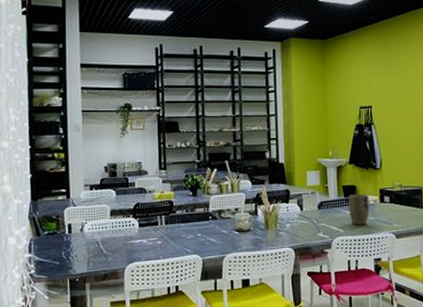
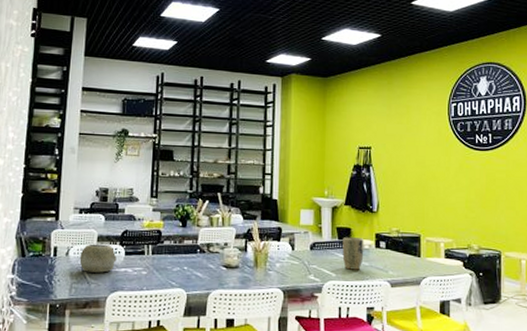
ceramic pot: none [94,218,131,246] -> present [79,244,117,273]

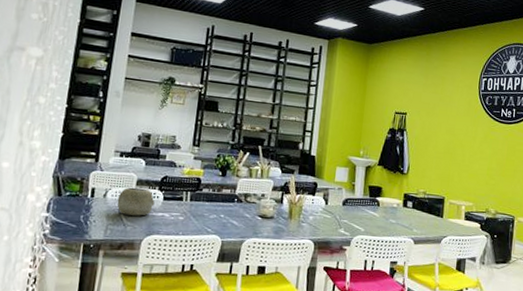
plant pot: present [342,237,364,270] -> none [372,195,393,227]

